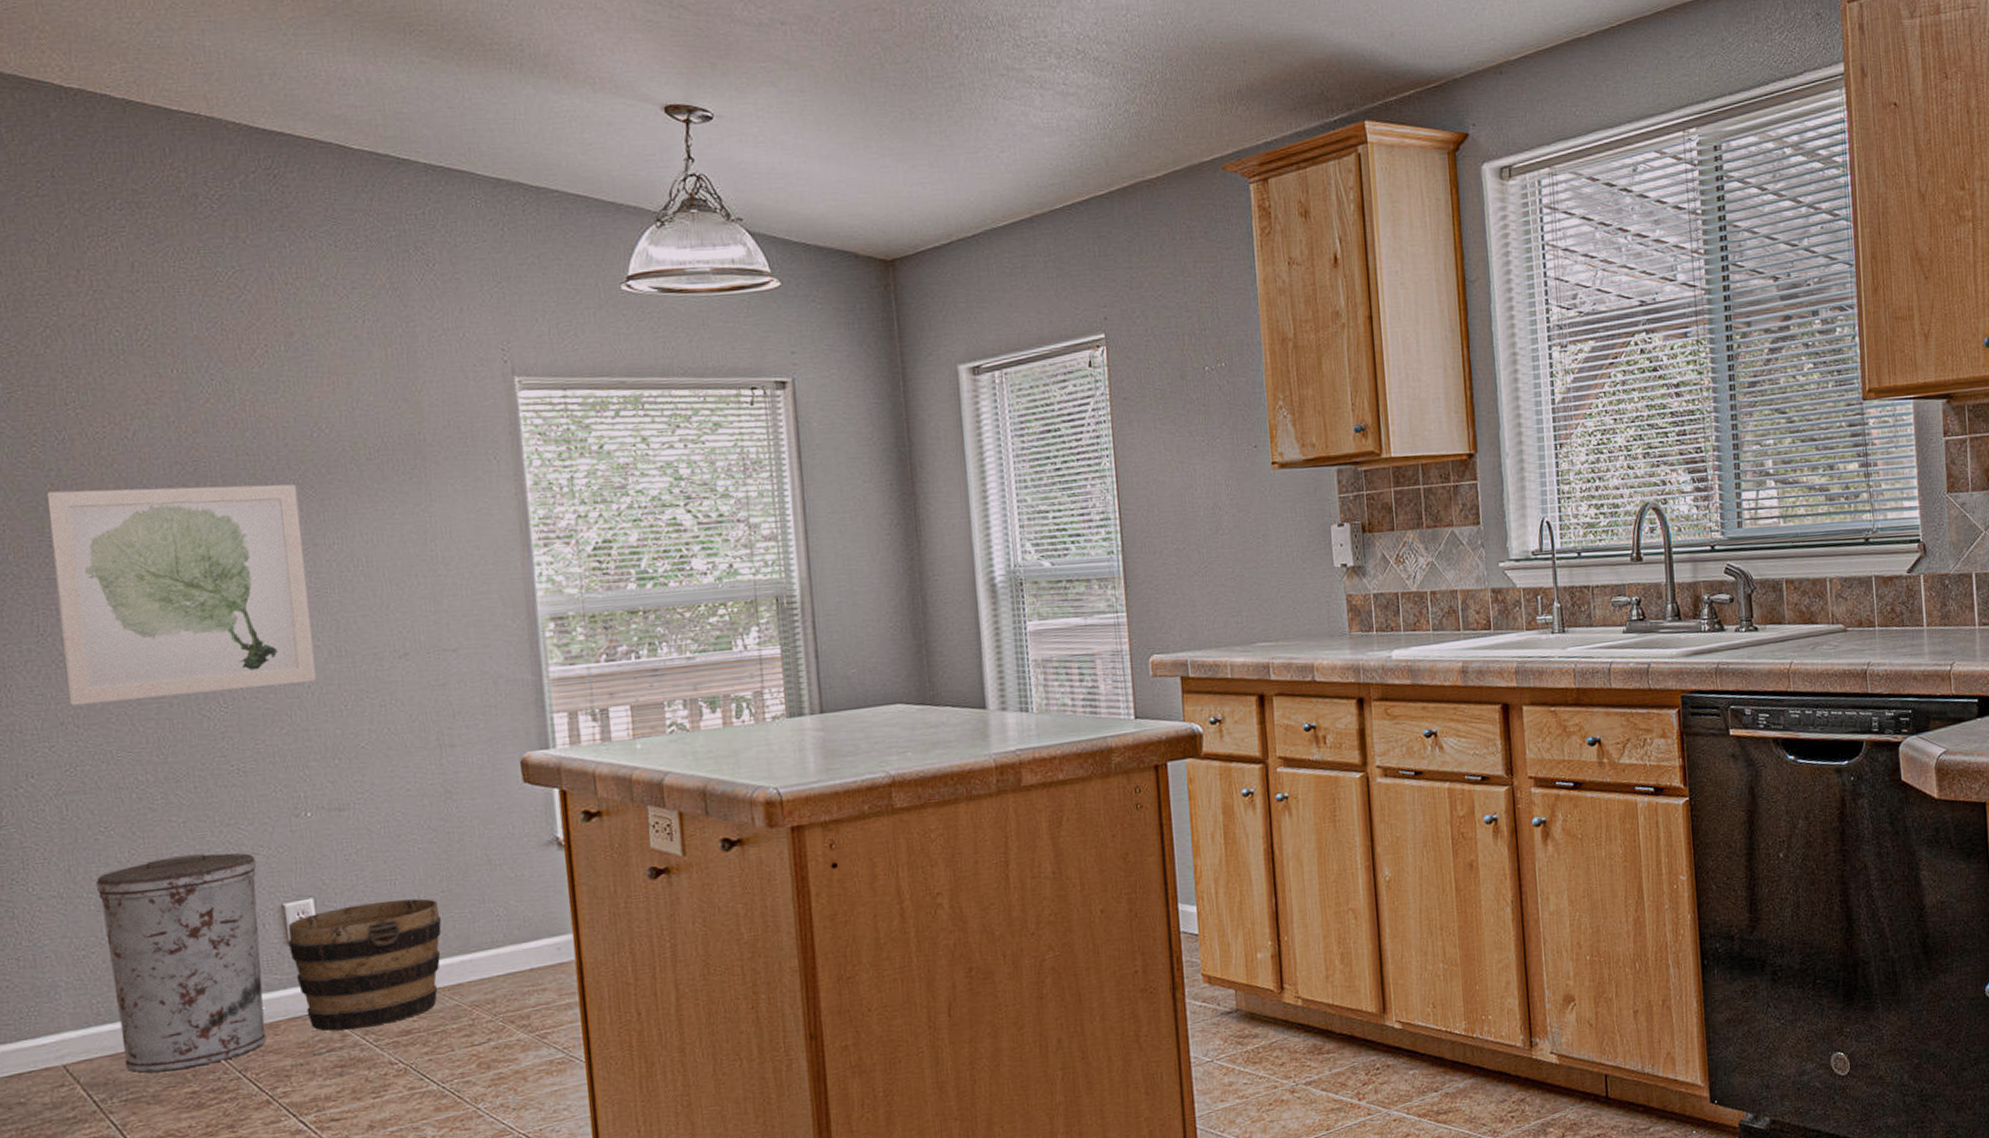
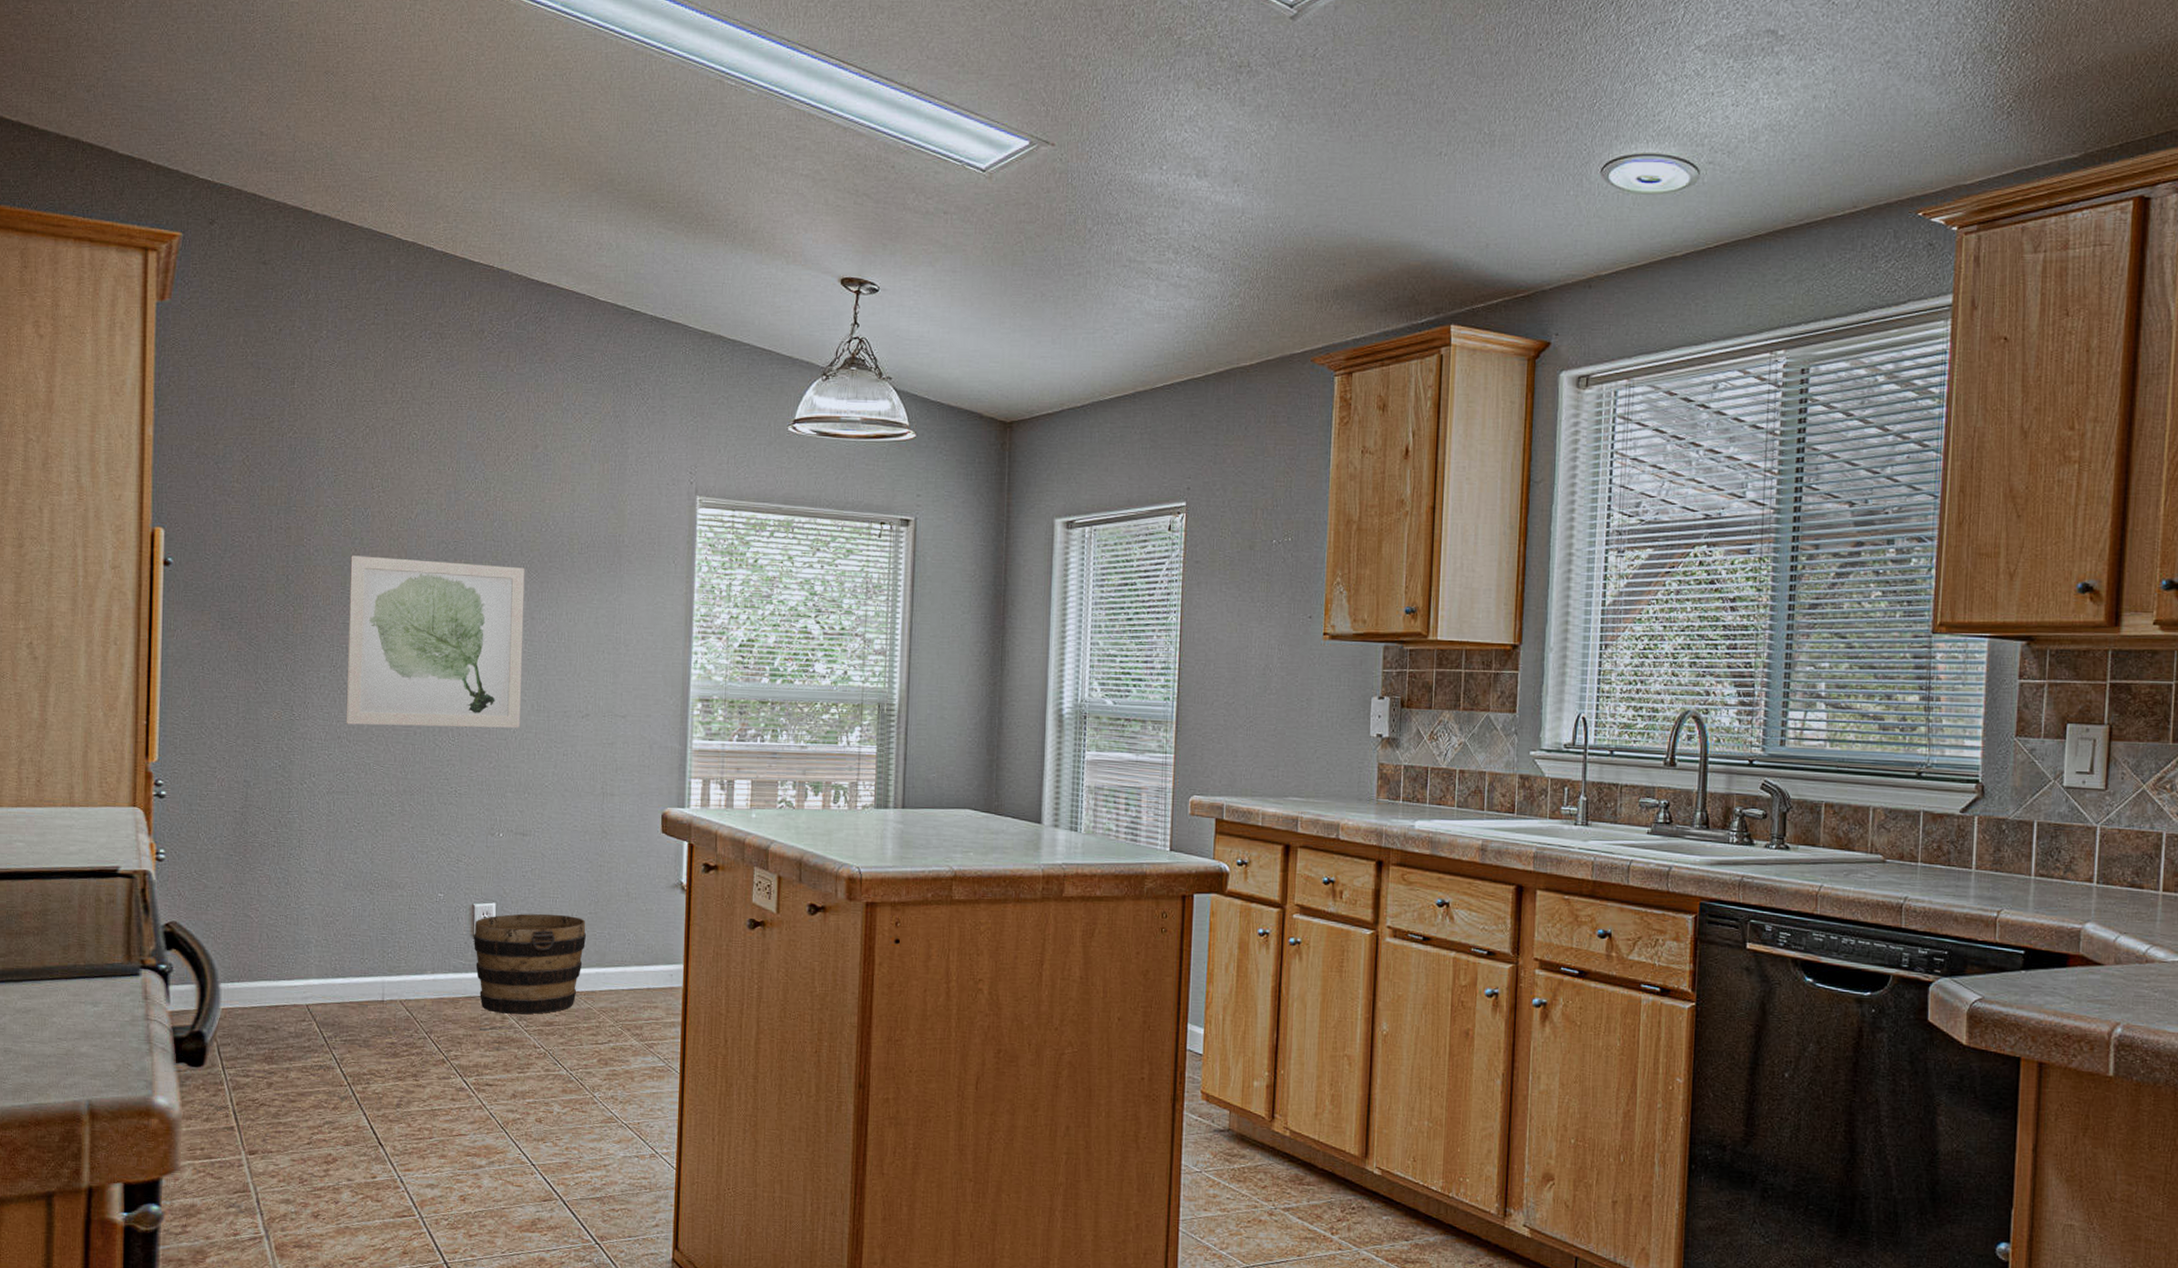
trash can: present [96,853,267,1073] -> none [347,854,458,1024]

